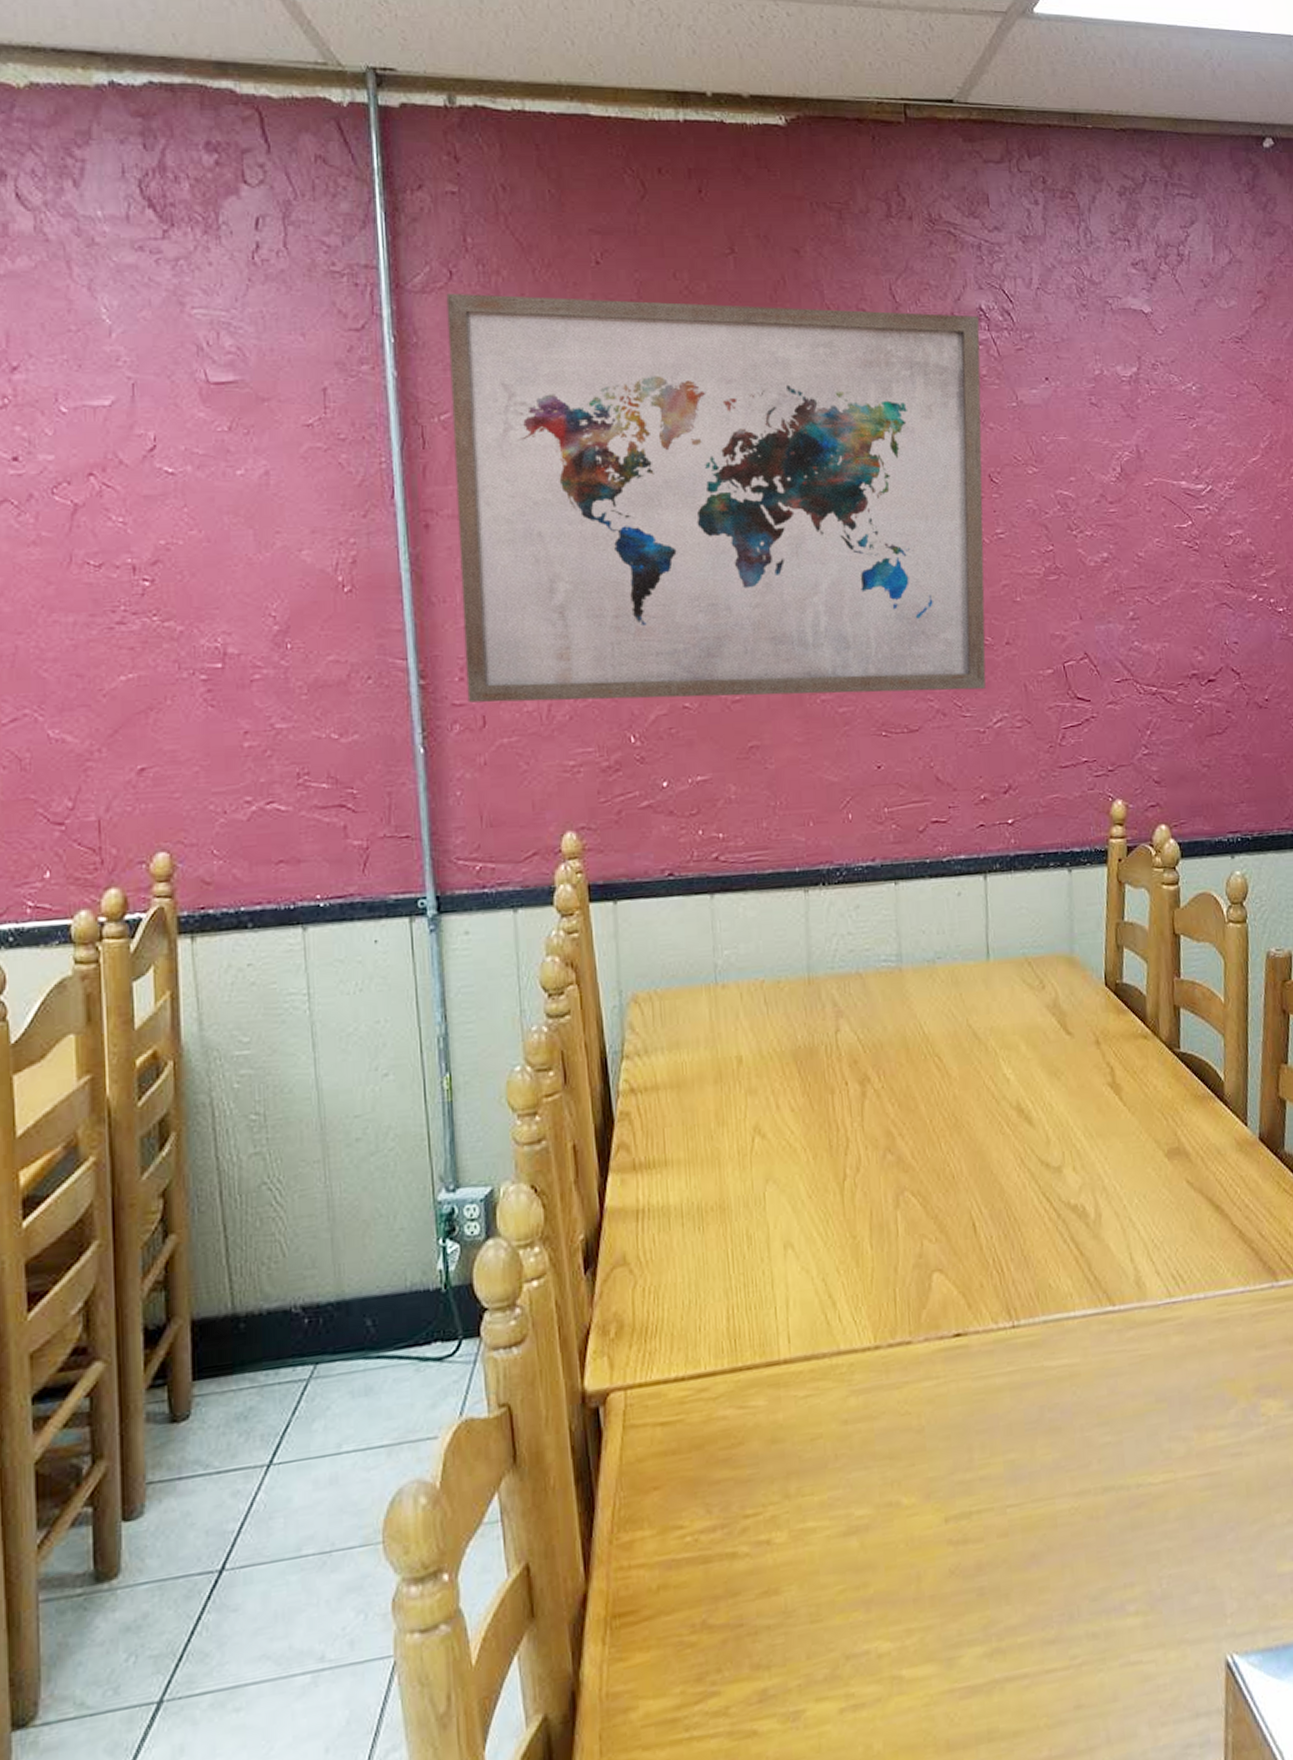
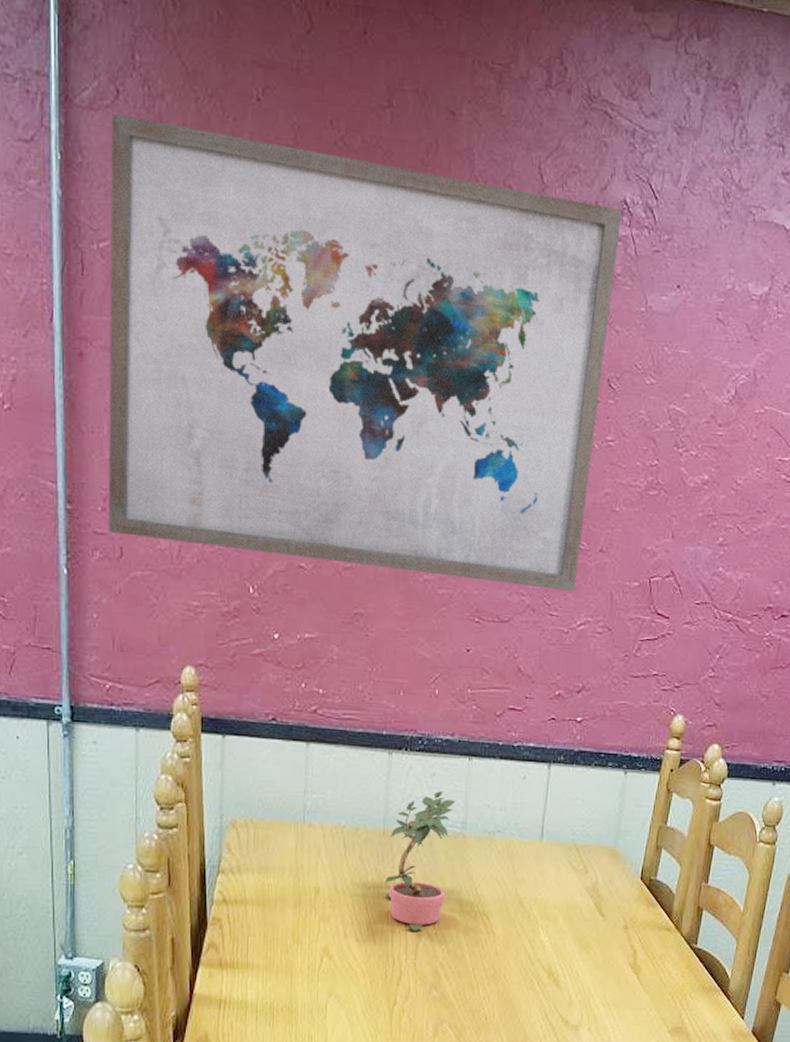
potted plant: none [816,923,889,1088] -> present [384,791,456,931]

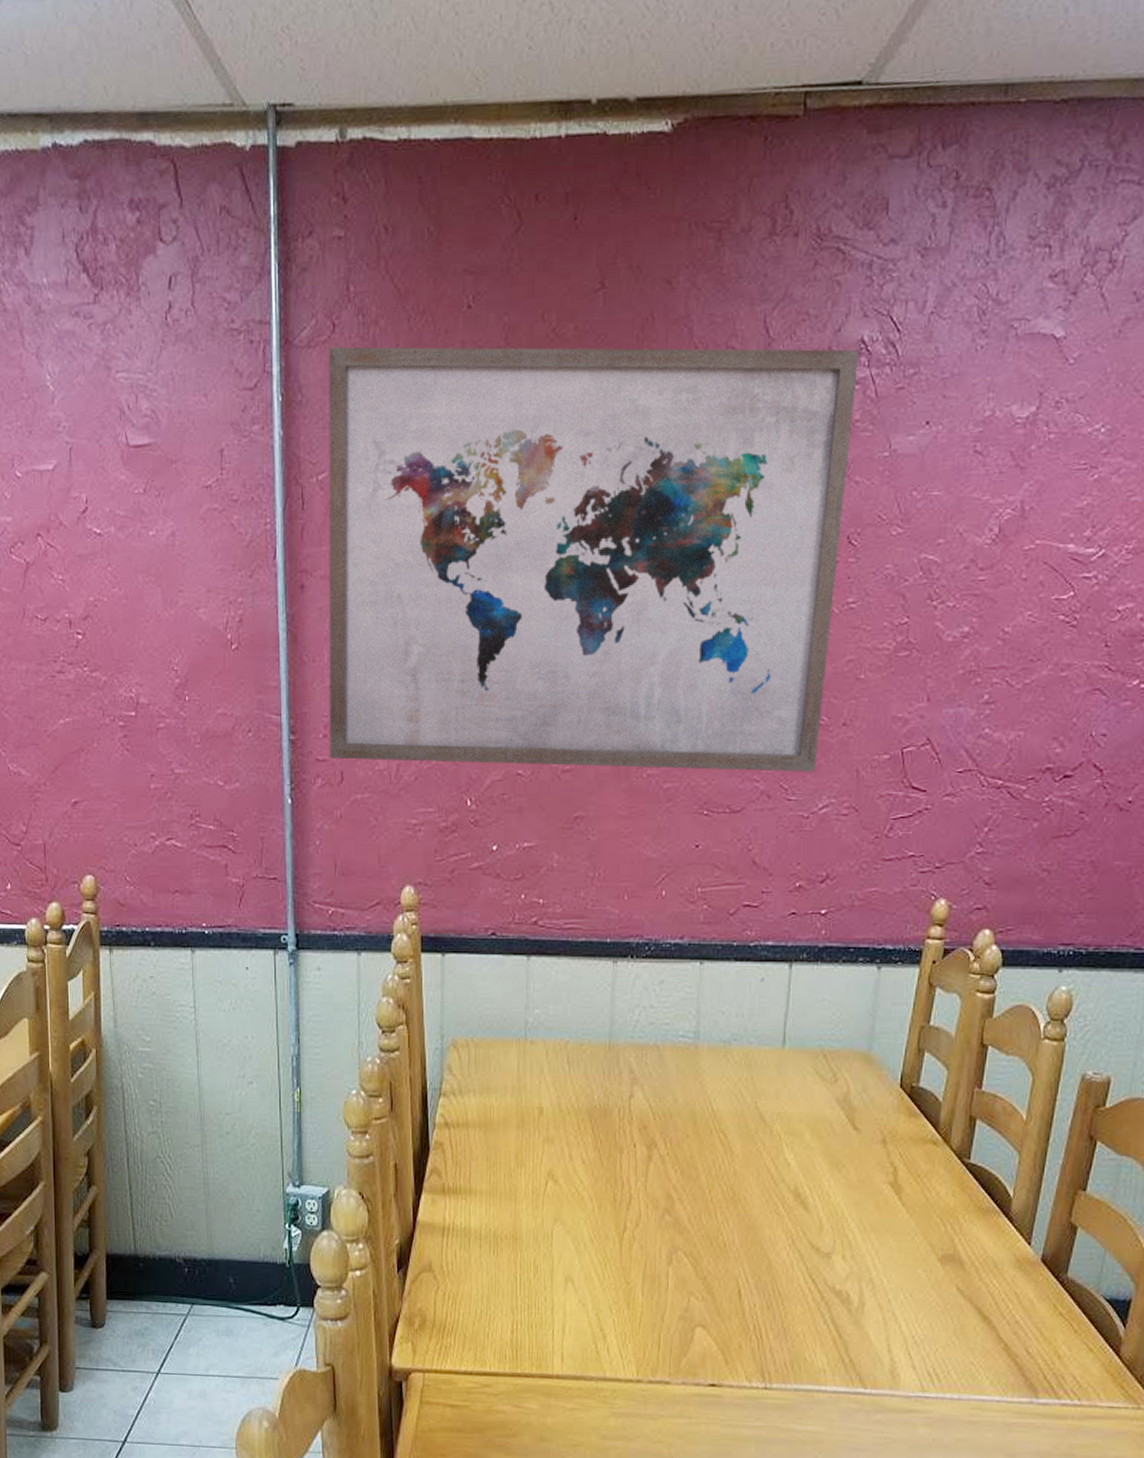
potted plant: present [384,791,456,931] -> none [611,999,687,1151]

